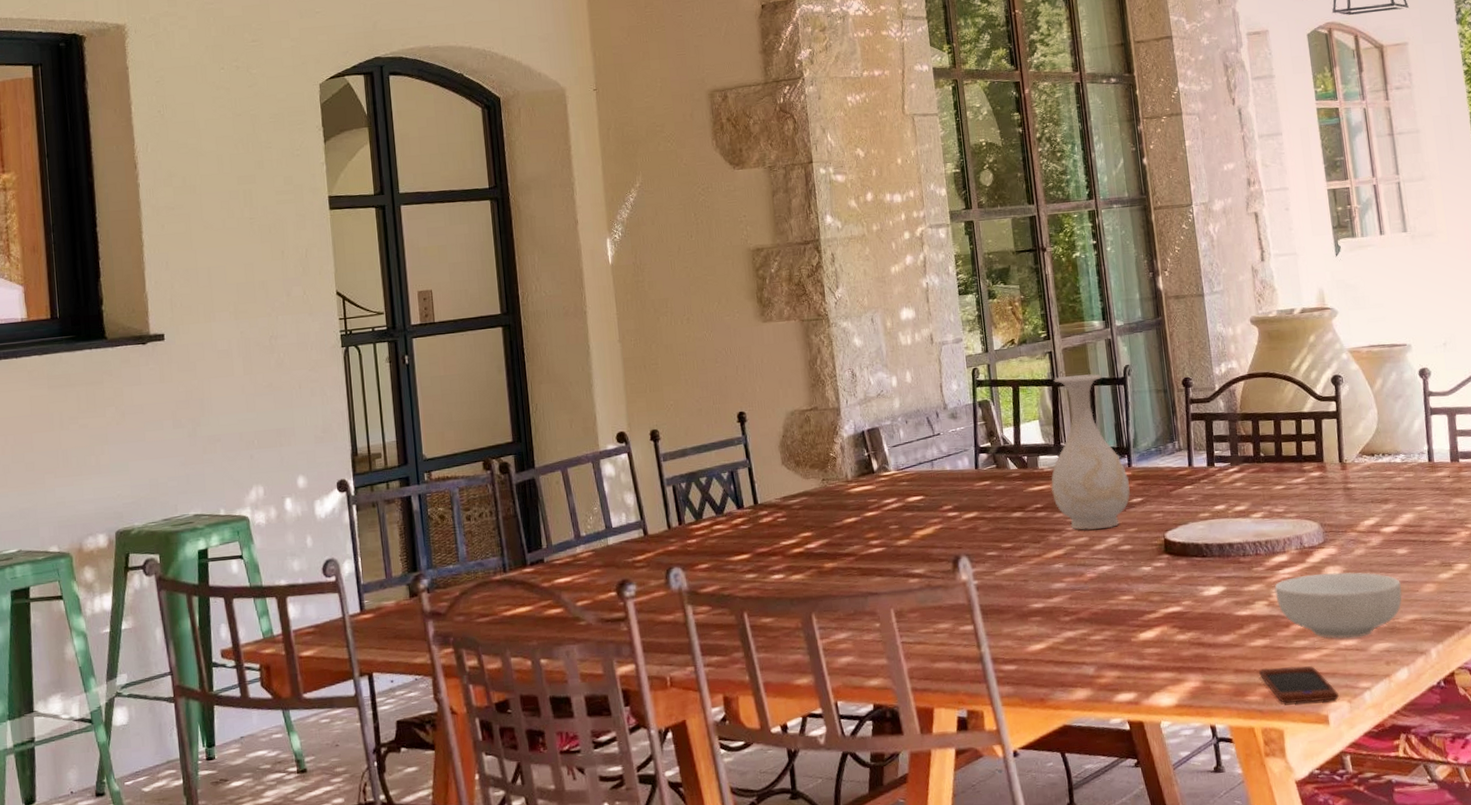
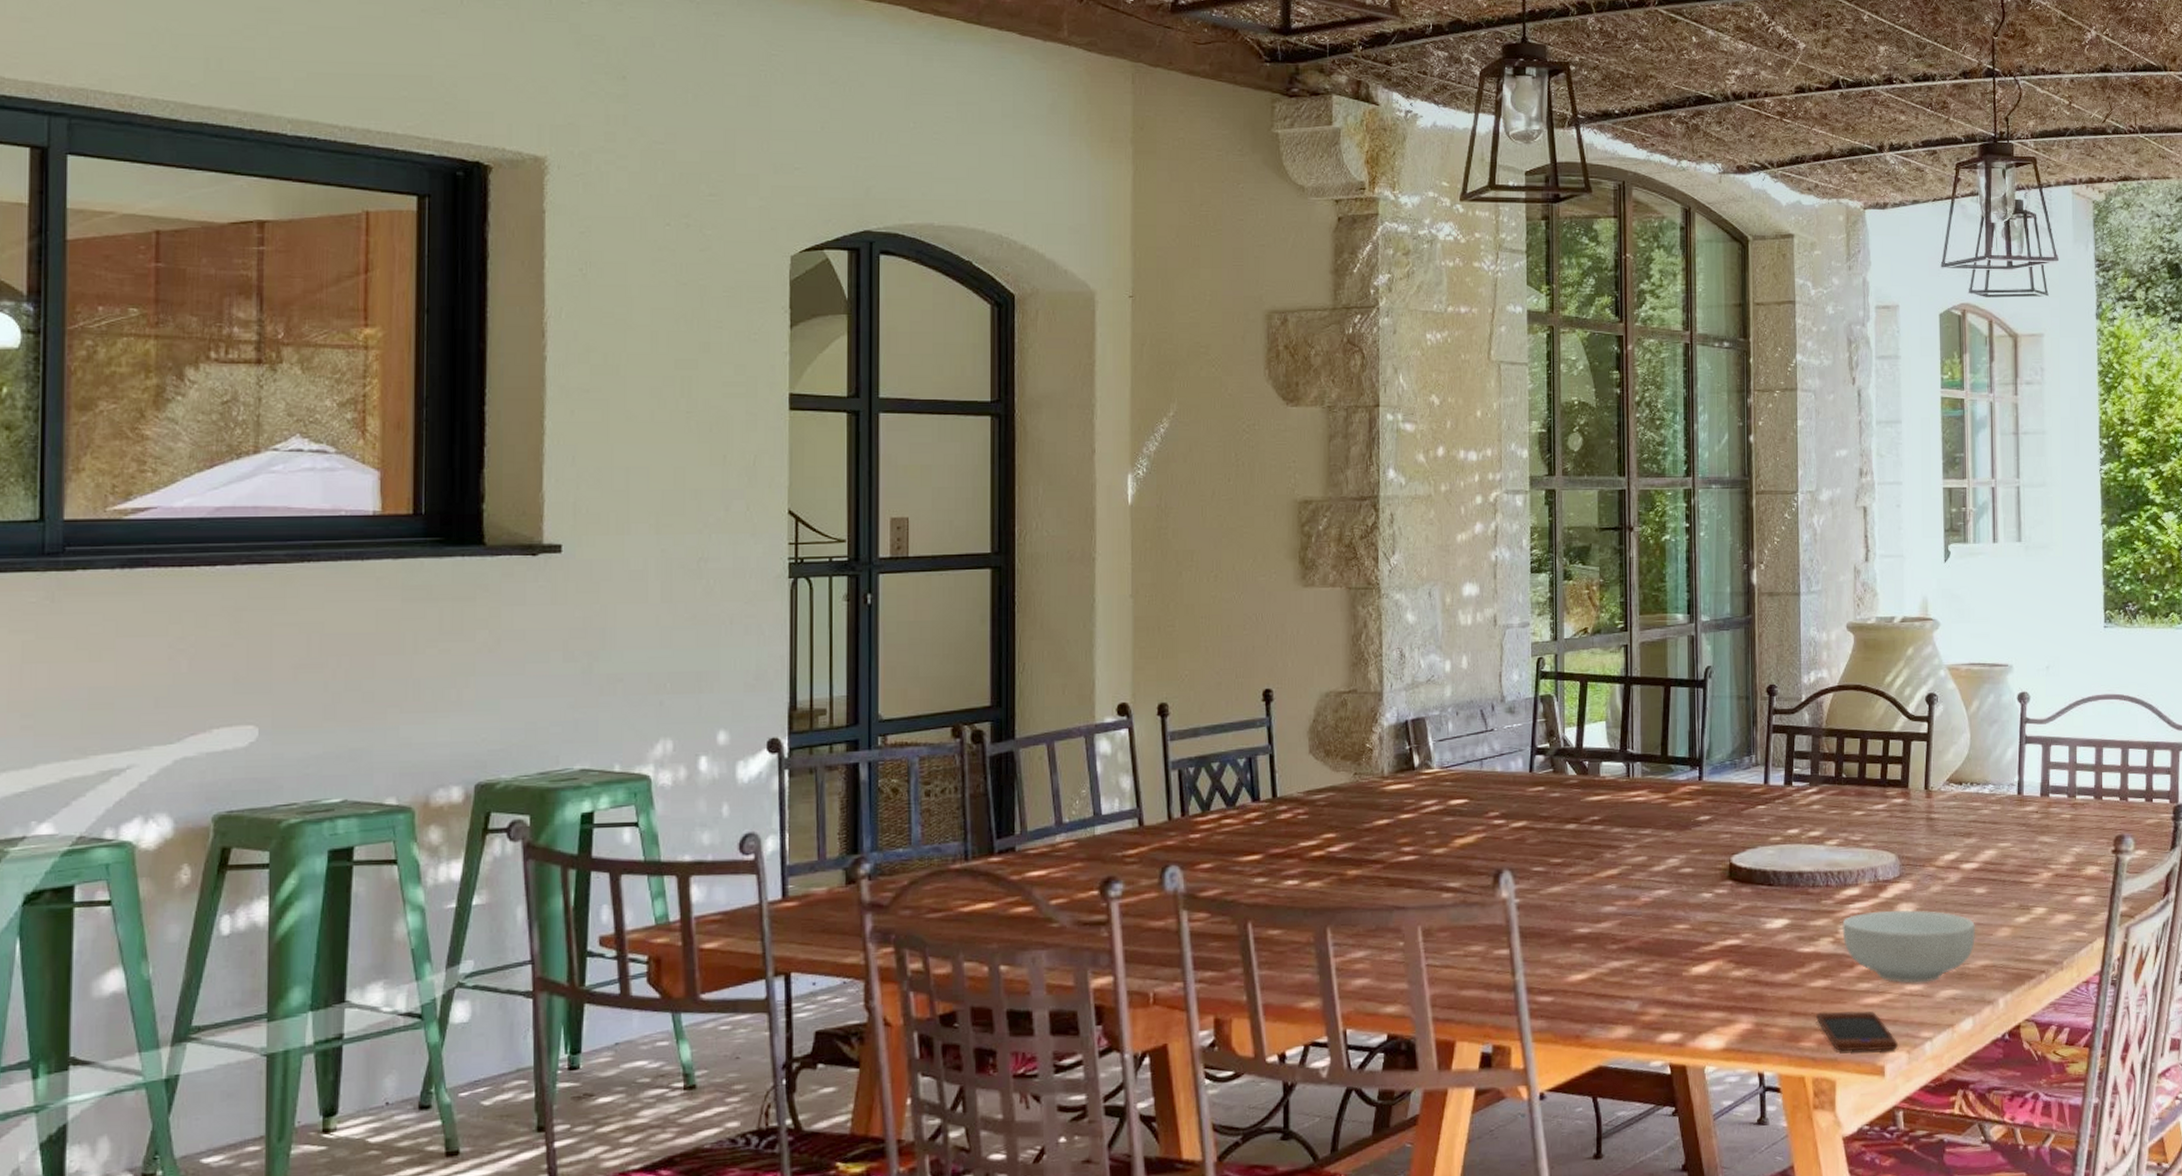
vase: present [1050,373,1131,530] -> none [1611,672,1699,848]

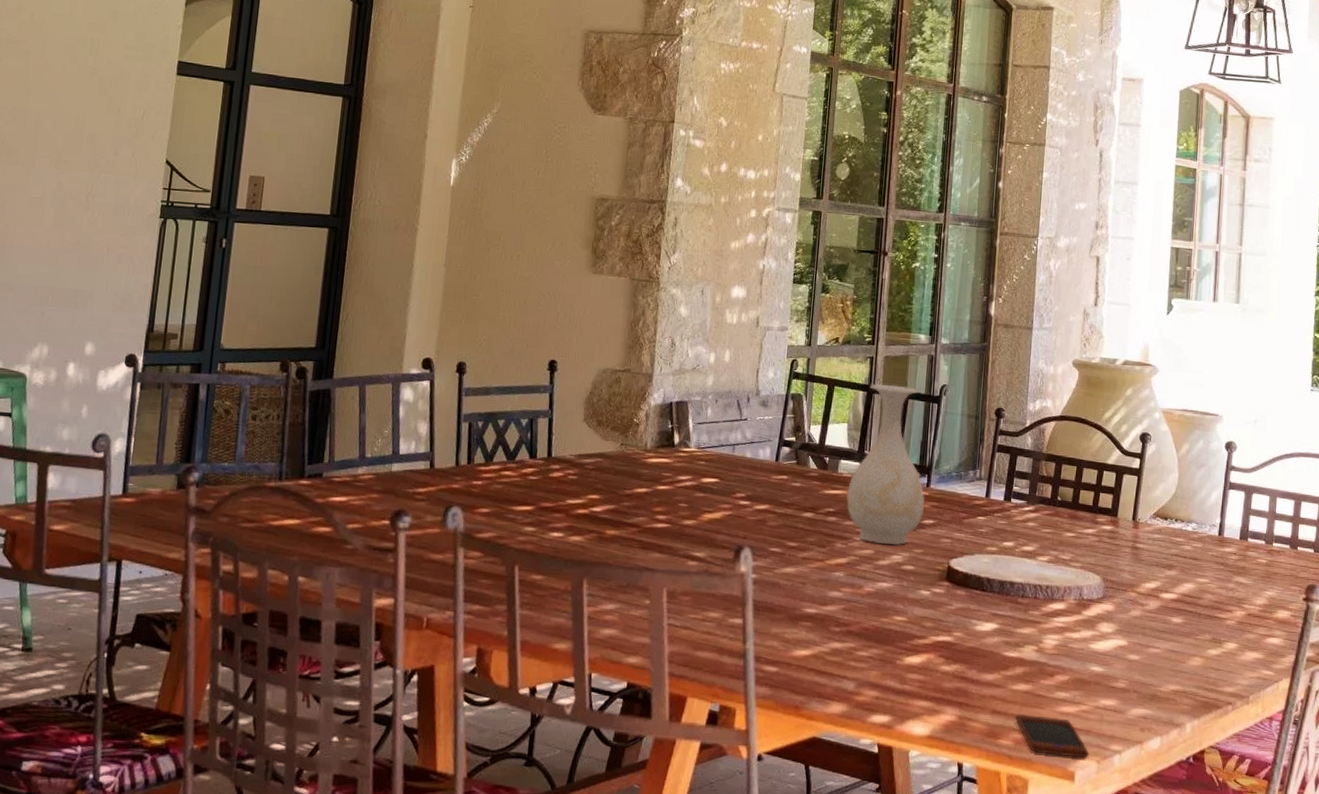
vase: none [1611,672,1699,848] -> present [846,383,925,546]
cereal bowl: present [1842,909,1975,983] -> none [1046,626,1169,699]

